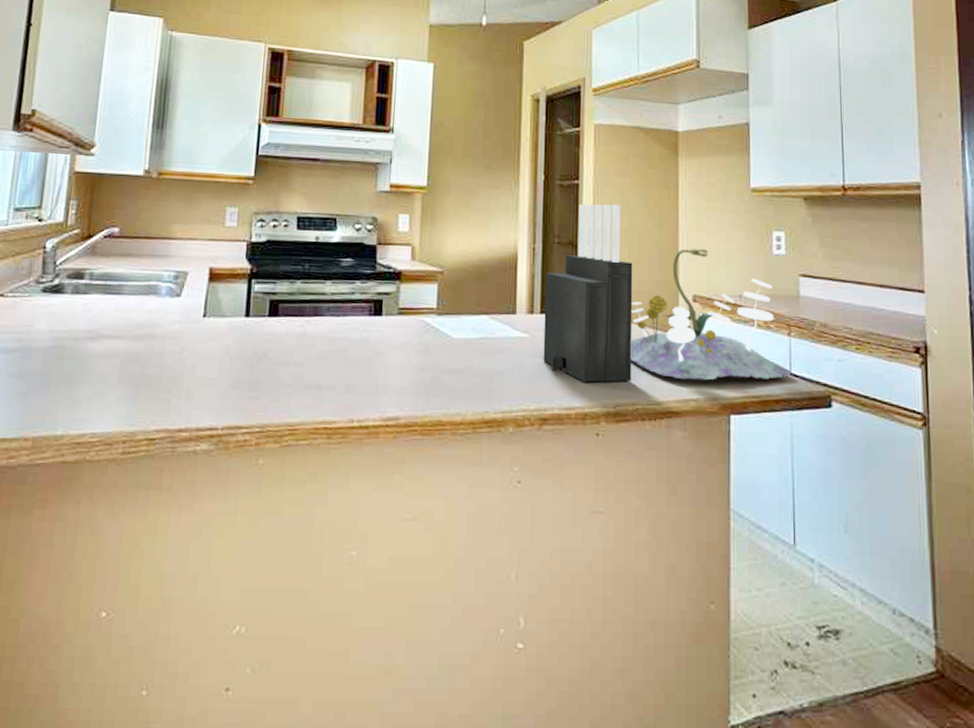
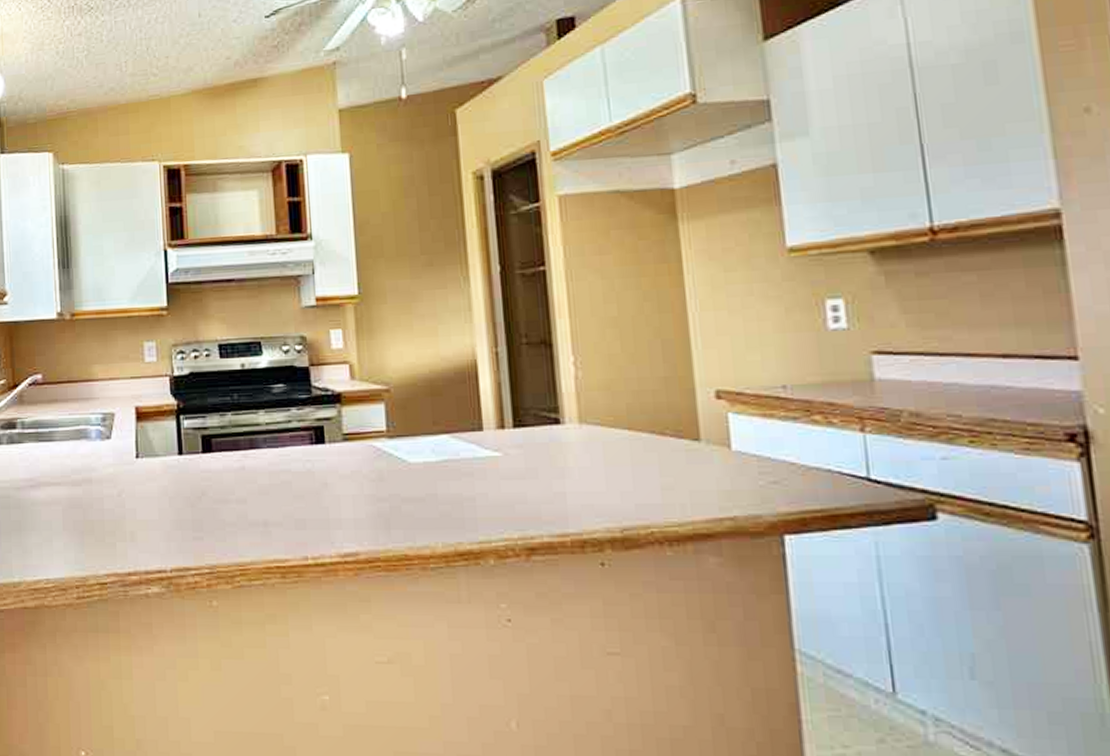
knife block: present [543,203,633,383] -> none [515,289,641,504]
plant: present [630,249,792,381] -> none [631,332,871,495]

